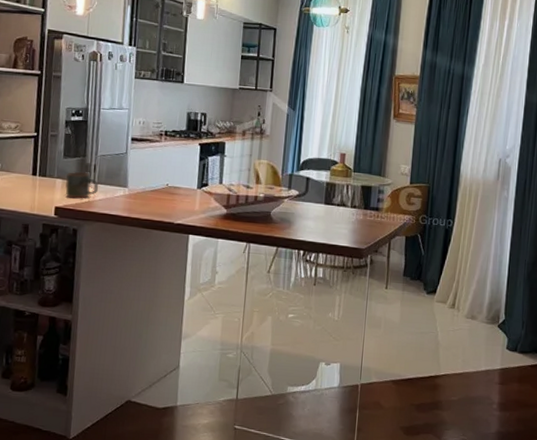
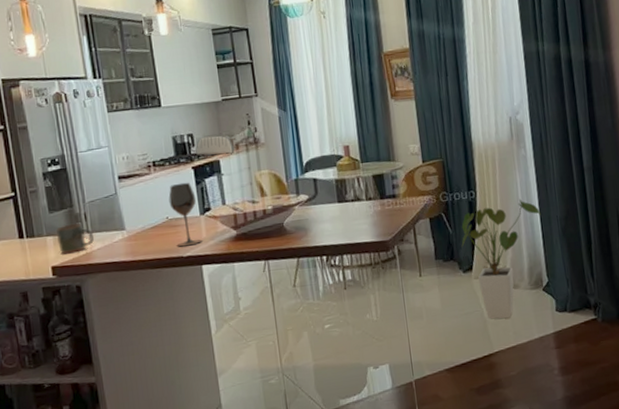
wineglass: none [170,155,197,215] -> present [168,182,202,247]
toaster: none [205,117,244,140] -> present [196,134,236,157]
house plant: none [431,236,511,346] -> present [461,199,541,320]

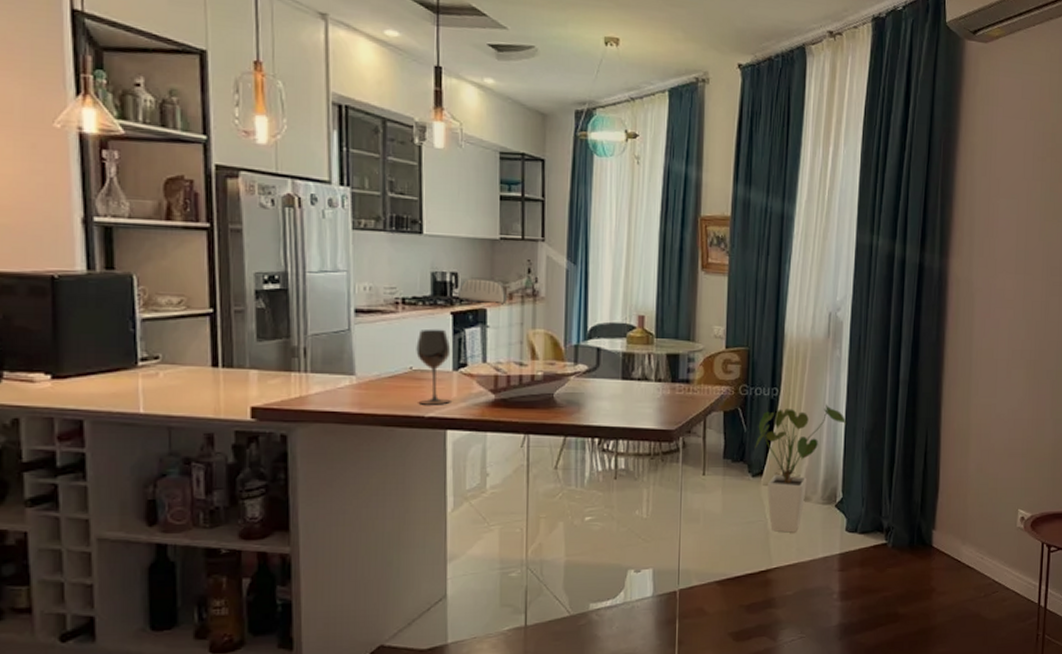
mug: present [56,223,94,254] -> none [264,359,312,394]

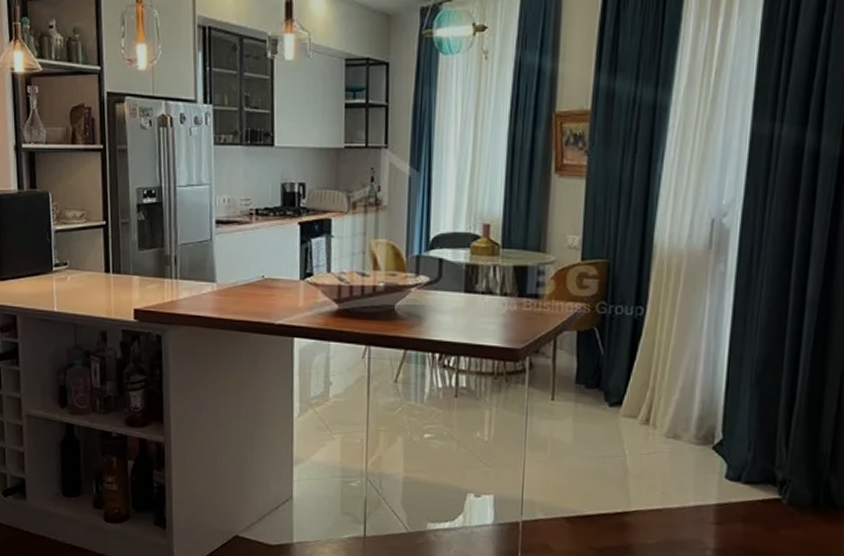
wineglass: present [416,329,451,405] -> none [267,238,298,313]
house plant: present [756,404,847,533] -> none [615,327,731,474]

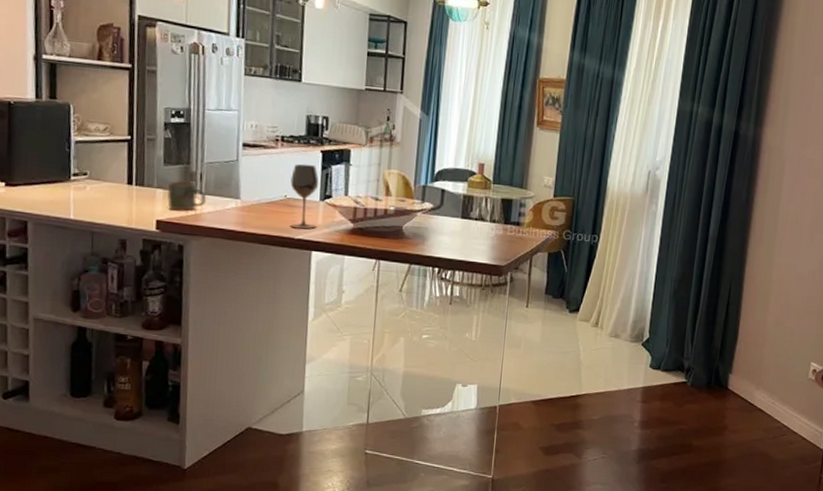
mug: none [144,266,181,299] -> present [167,181,206,211]
wineglass: none [267,238,298,313] -> present [290,163,319,230]

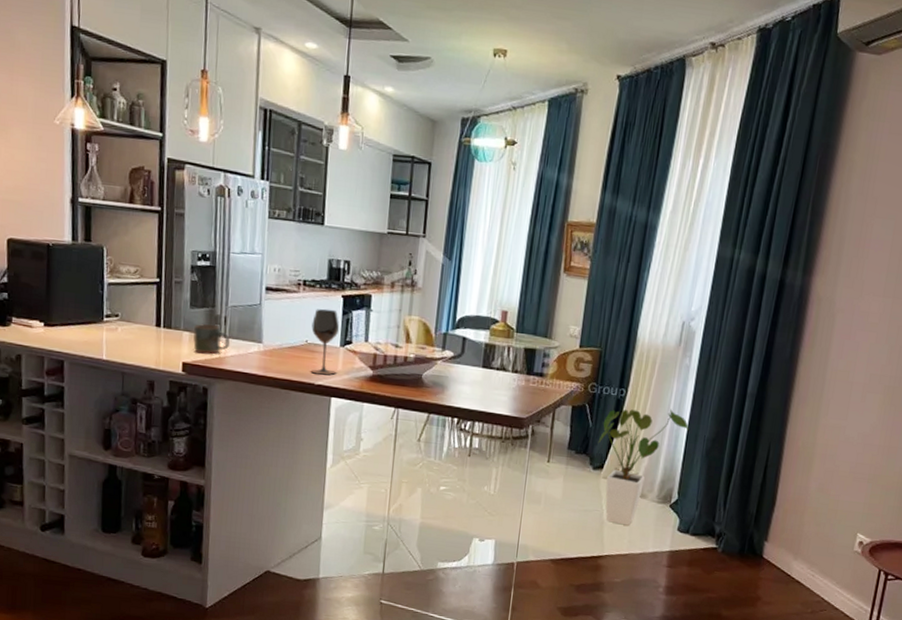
toaster: present [328,122,371,147] -> none [349,266,393,292]
house plant: none [575,253,657,365] -> present [599,409,689,526]

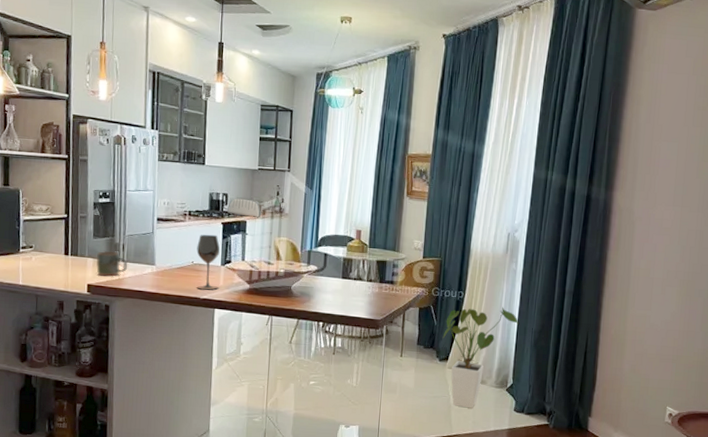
toaster: none [349,266,393,292] -> present [227,197,264,218]

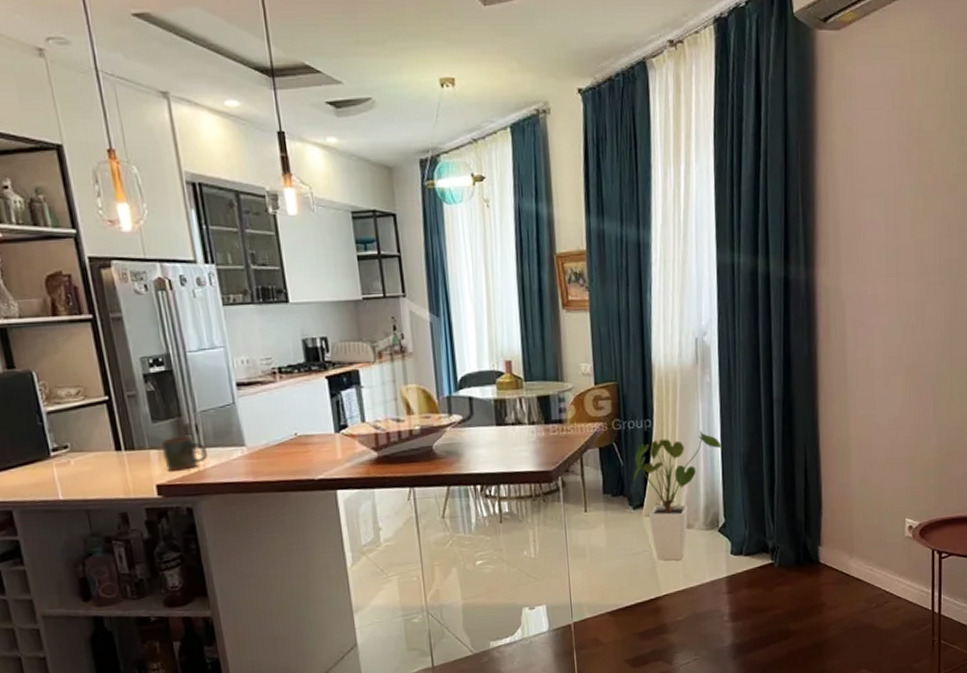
wineglass: present [196,234,221,290] -> none [297,394,337,468]

